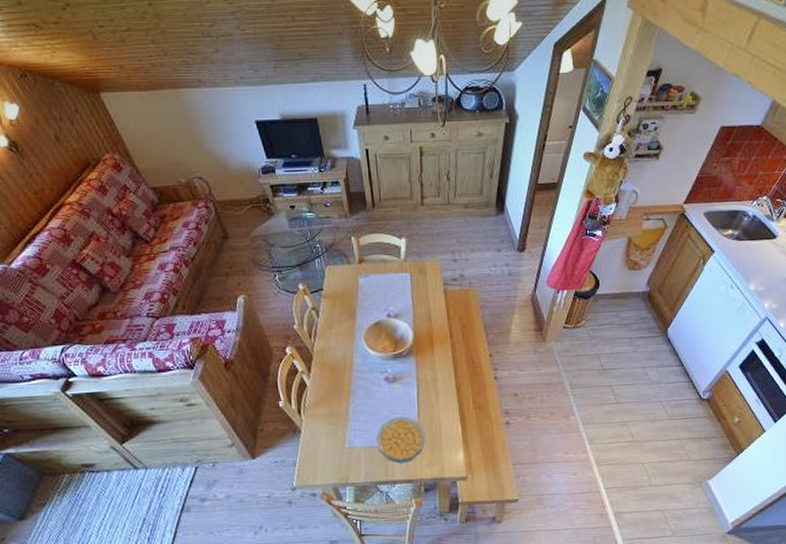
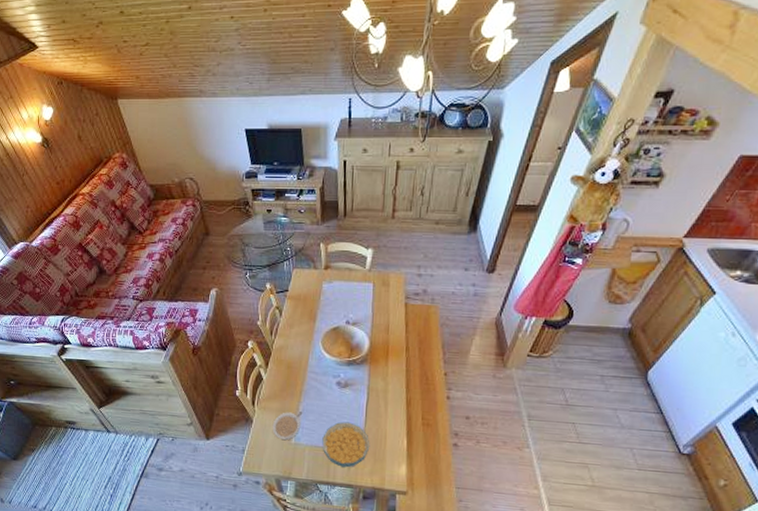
legume: none [322,413,354,446] -> present [272,412,303,441]

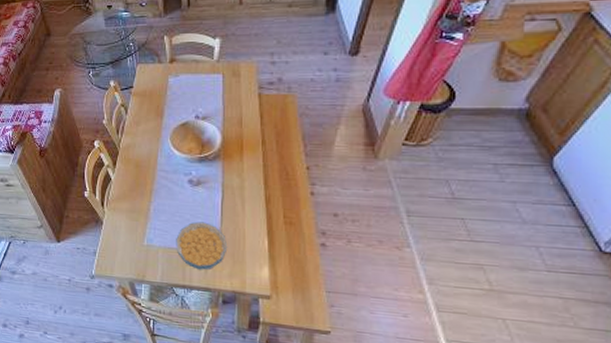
legume: present [272,412,303,441] -> none [123,212,154,243]

